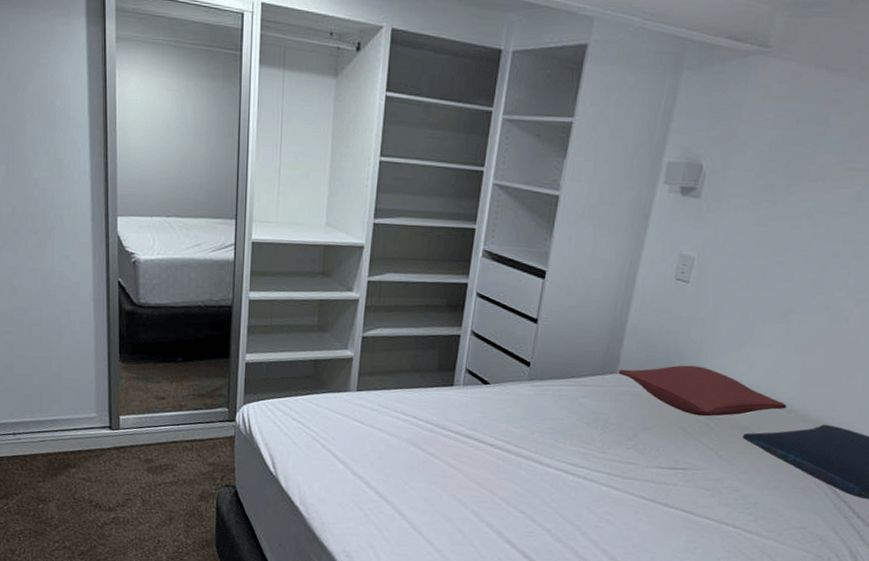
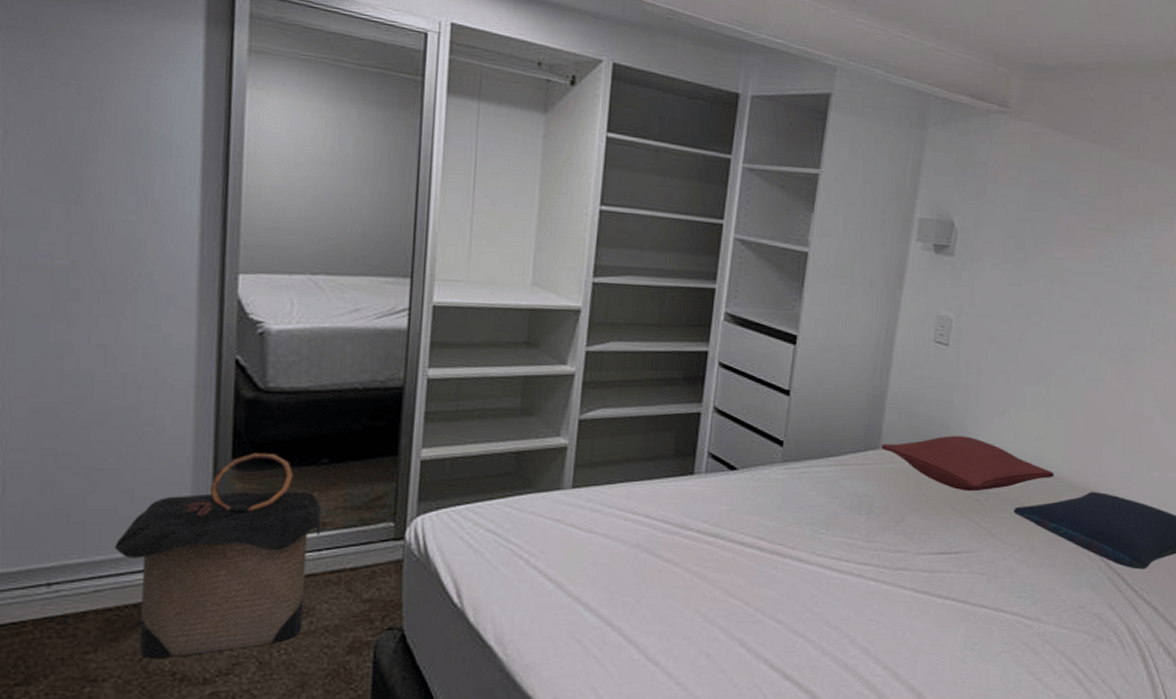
laundry hamper: none [50,350,179,491] -> present [114,452,323,658]

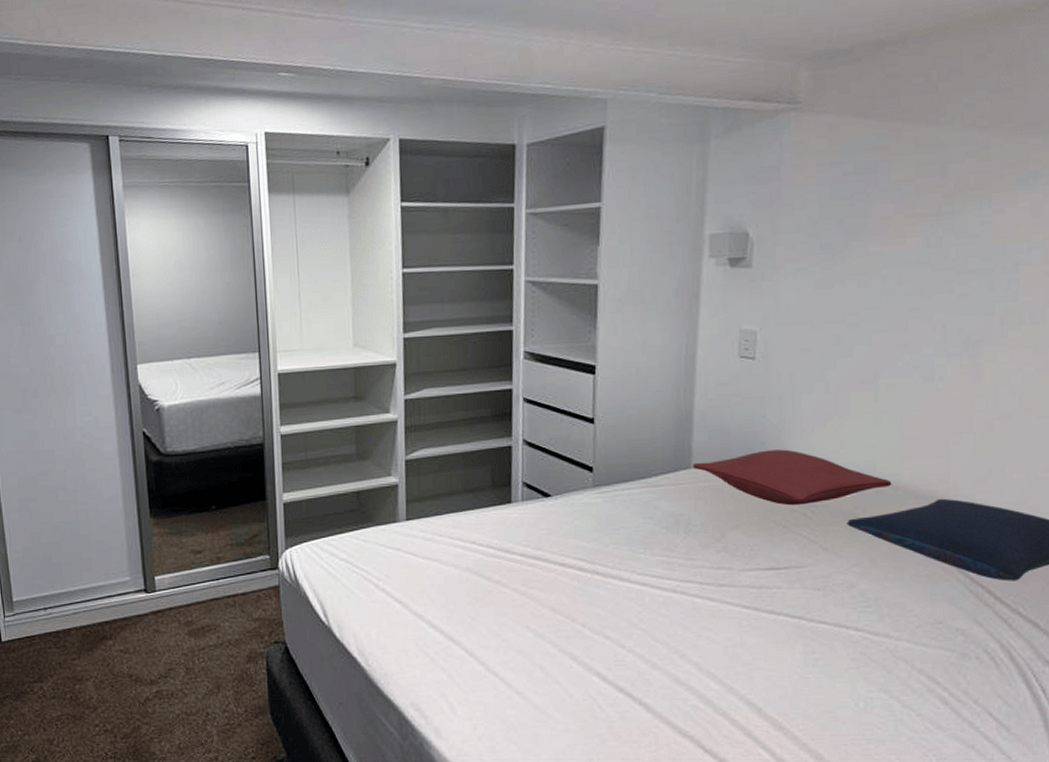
laundry hamper: present [114,452,323,658] -> none [81,503,217,664]

